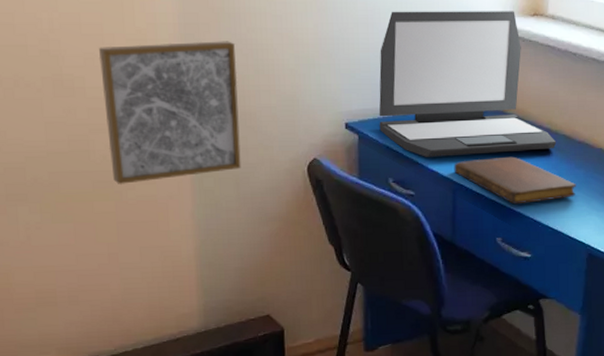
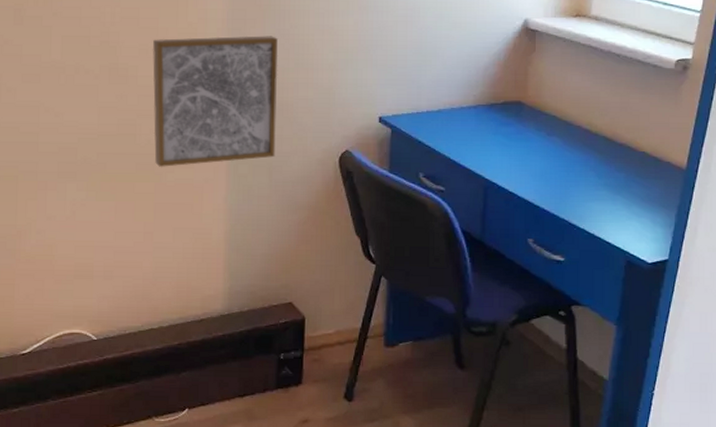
laptop: present [379,11,557,157] -> none [412,10,596,154]
notebook: present [454,156,576,205] -> none [486,156,616,206]

